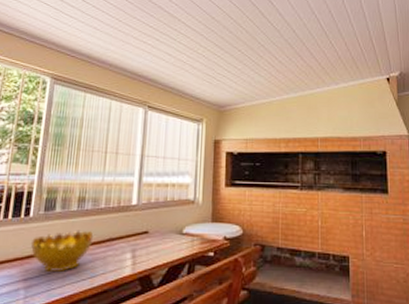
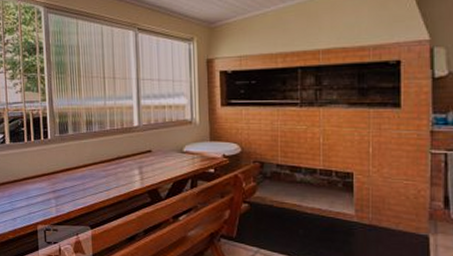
decorative bowl: present [30,230,93,273] -> none [53,150,103,186]

